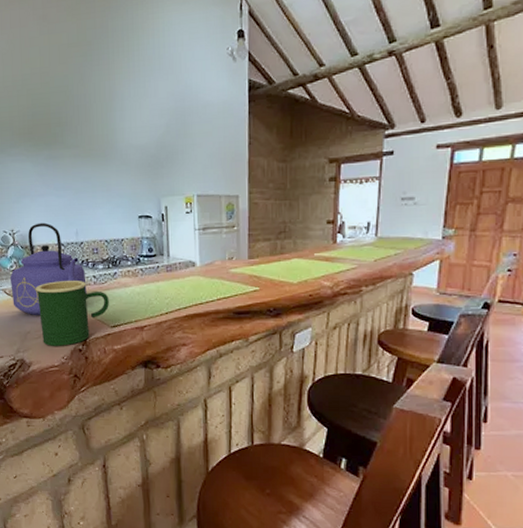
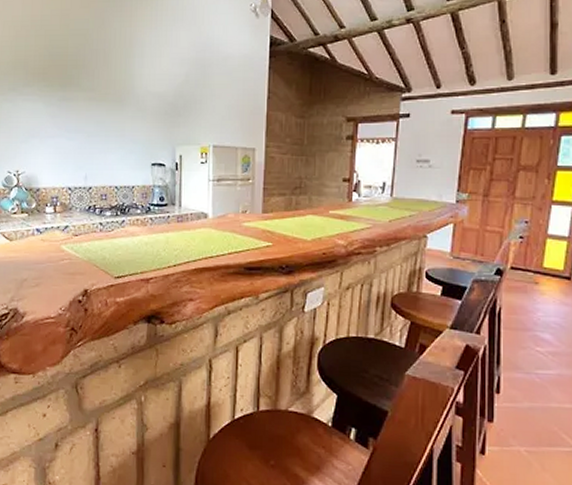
kettle: present [9,222,87,315] -> none [10,165,92,262]
mug: present [35,281,109,346] -> none [36,226,115,296]

